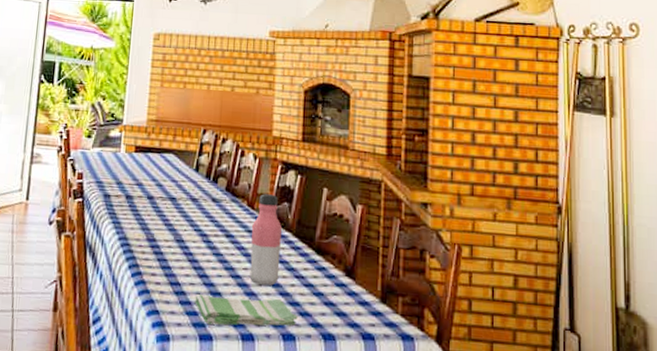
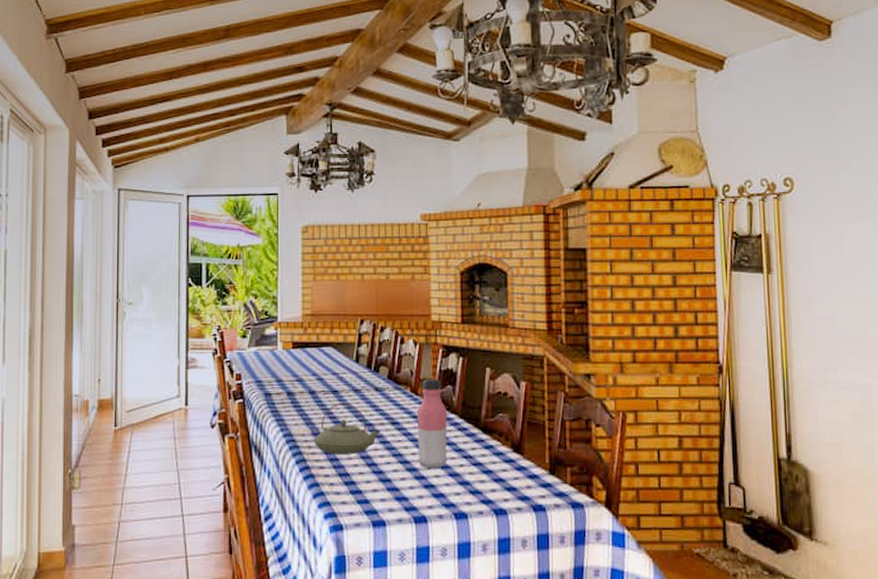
teapot: none [148,211,215,264] -> present [314,403,381,454]
dish towel: present [194,294,298,326] -> none [365,481,469,510]

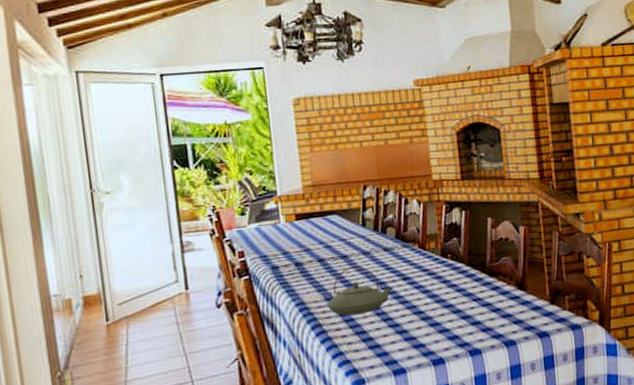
water bottle: present [417,379,447,468] -> none [426,233,459,315]

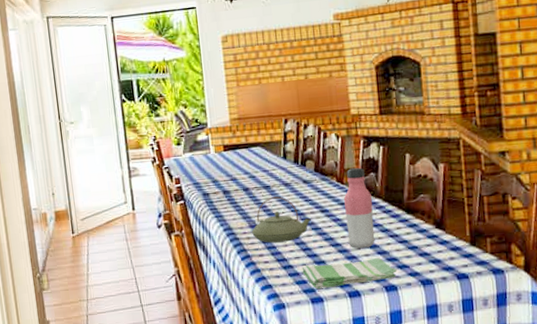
dish towel: none [383,323,481,360] -> present [302,258,397,289]
water bottle: none [426,233,459,315] -> present [344,168,375,248]

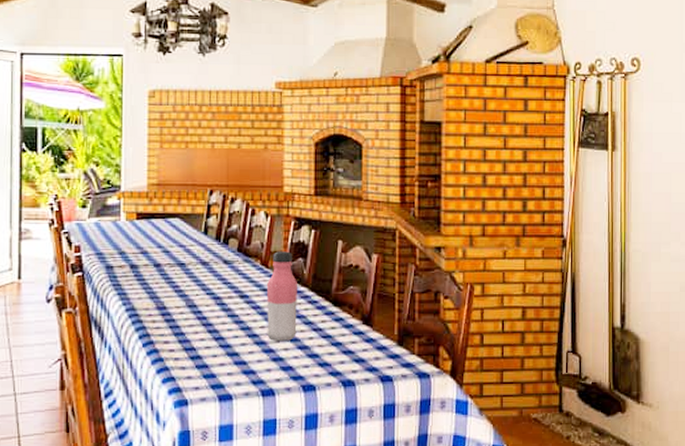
teapot: present [252,196,312,243] -> none [159,276,229,329]
dish towel: present [302,258,397,289] -> none [211,353,317,384]

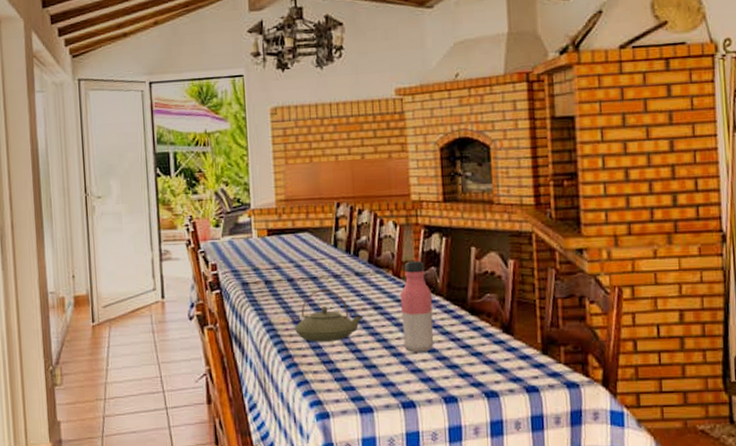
teapot: none [159,276,229,329] -> present [295,289,364,342]

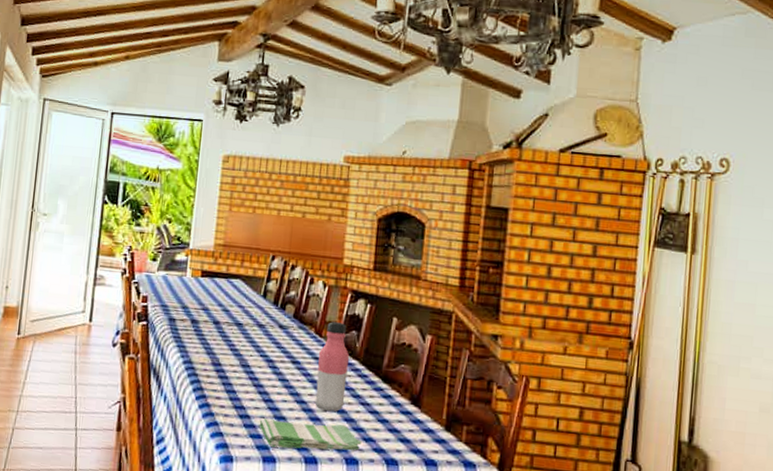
teapot: present [295,289,364,342] -> none [213,336,281,389]
dish towel: none [350,364,458,397] -> present [259,418,362,451]

